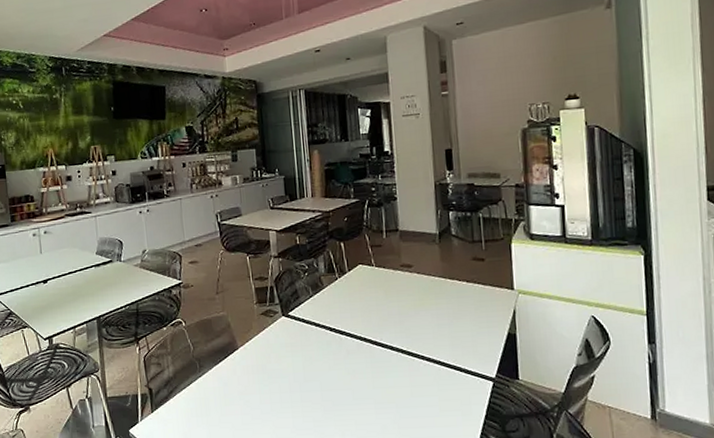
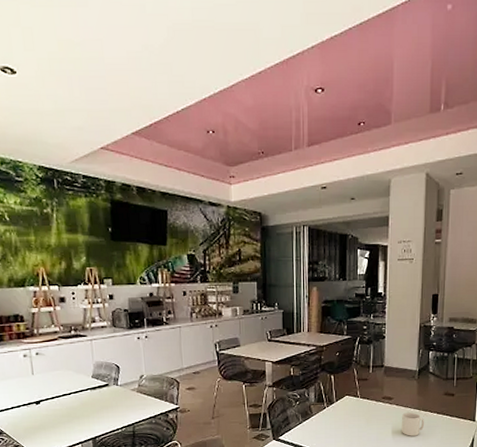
mug: none [425,281,453,309] -> present [401,412,424,436]

